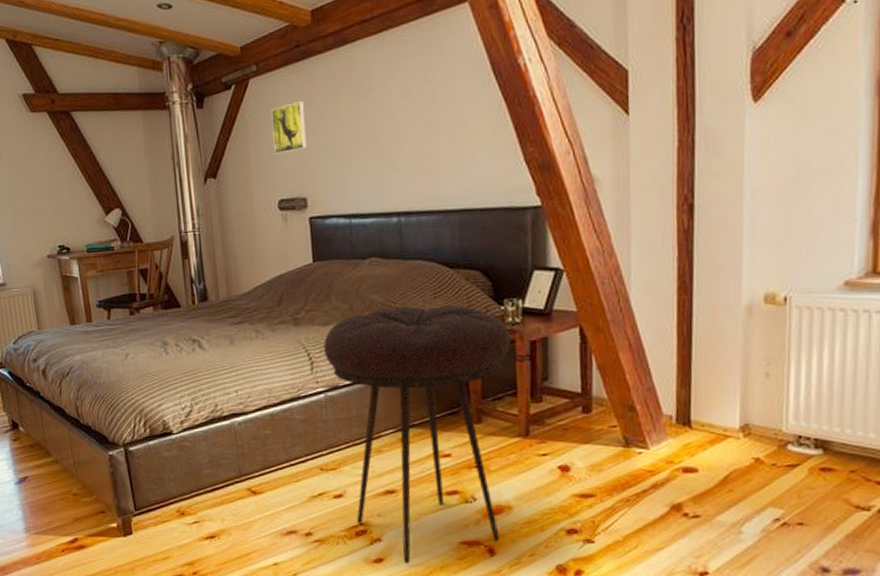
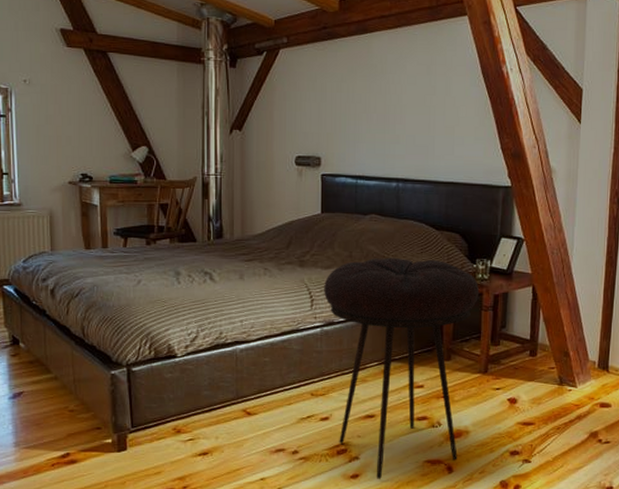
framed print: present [271,101,307,154] -> none [296,74,326,117]

